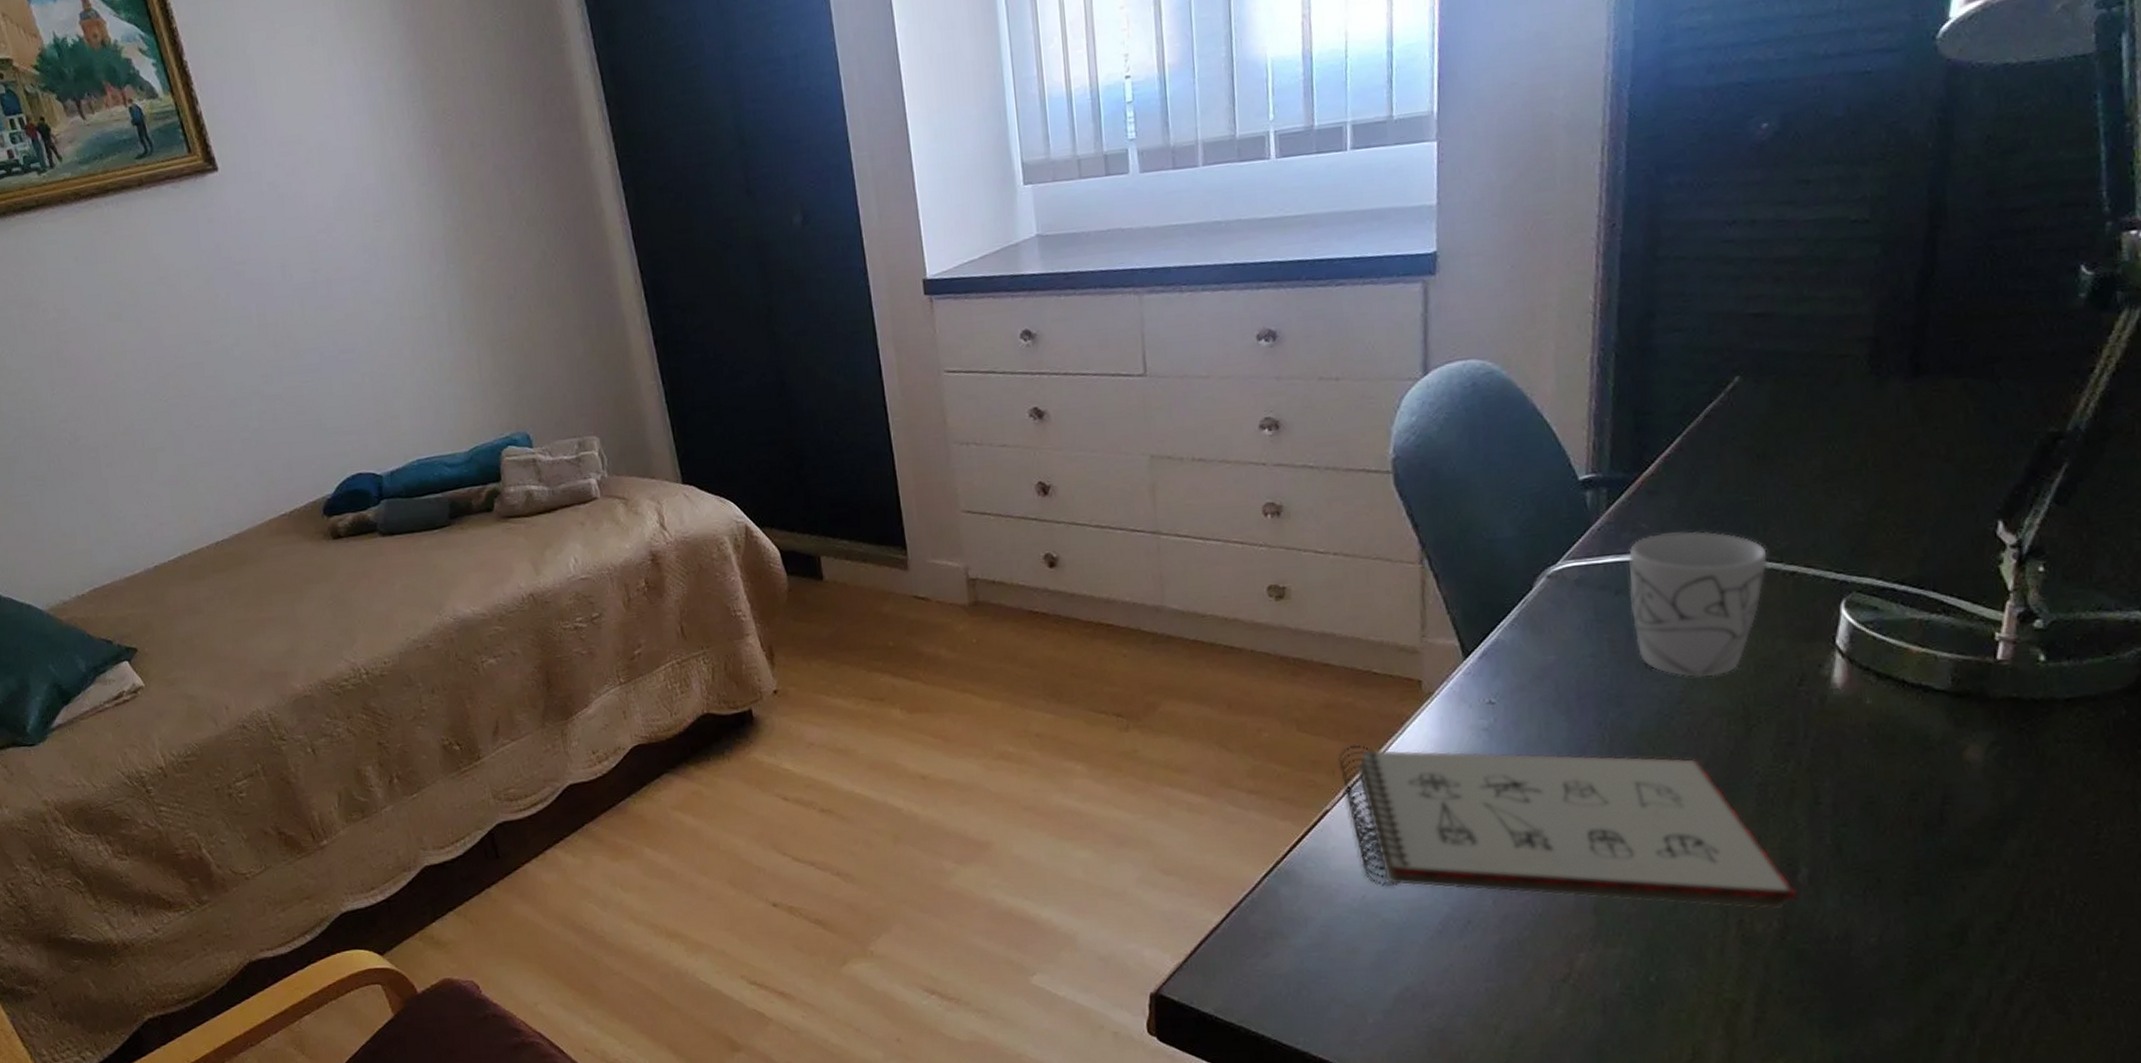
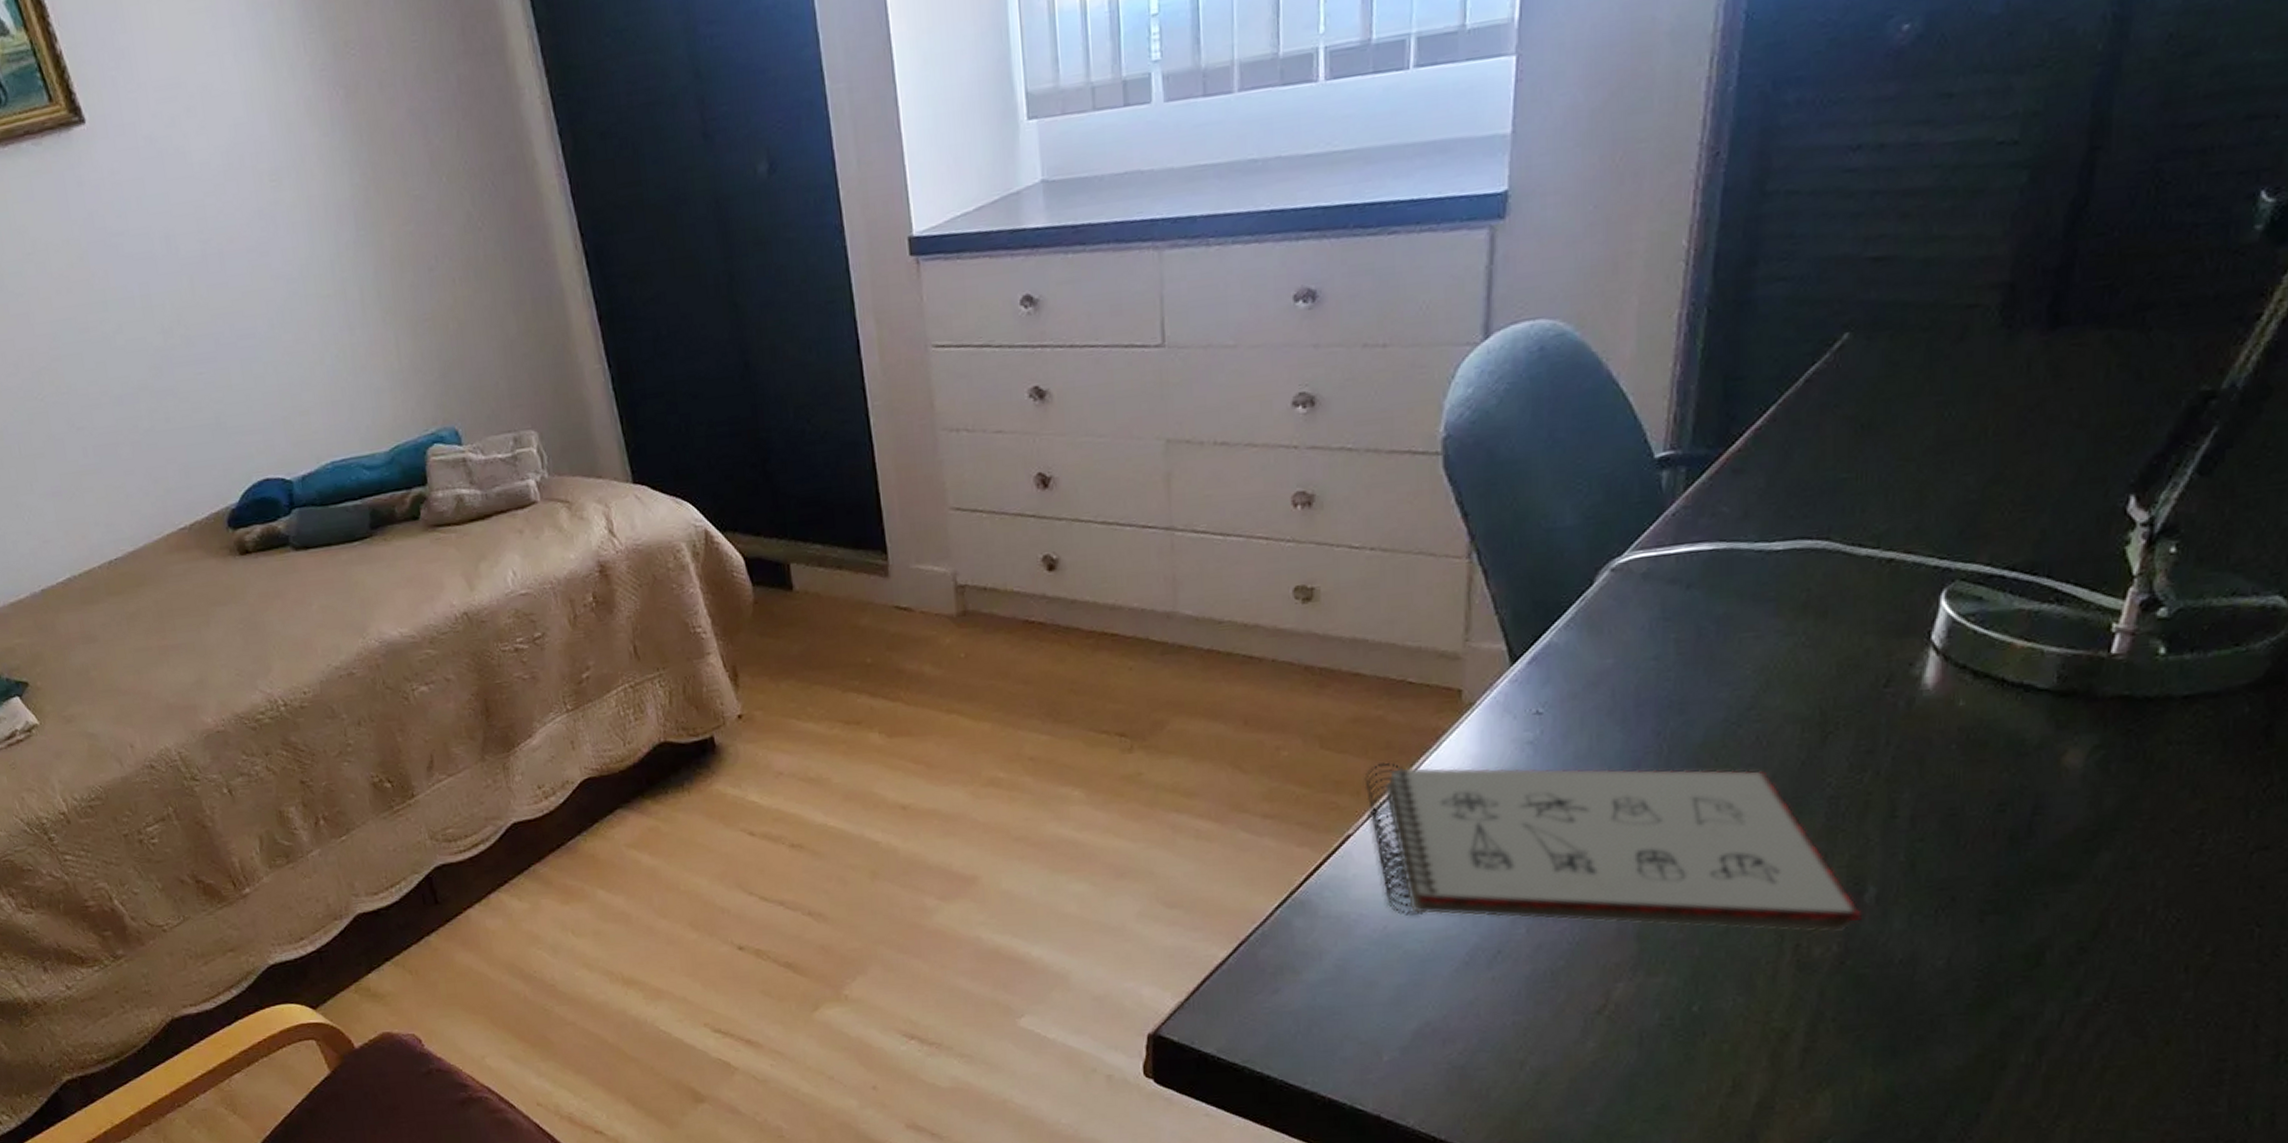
mug: present [1628,531,1768,677] -> none [1704,514,1863,680]

